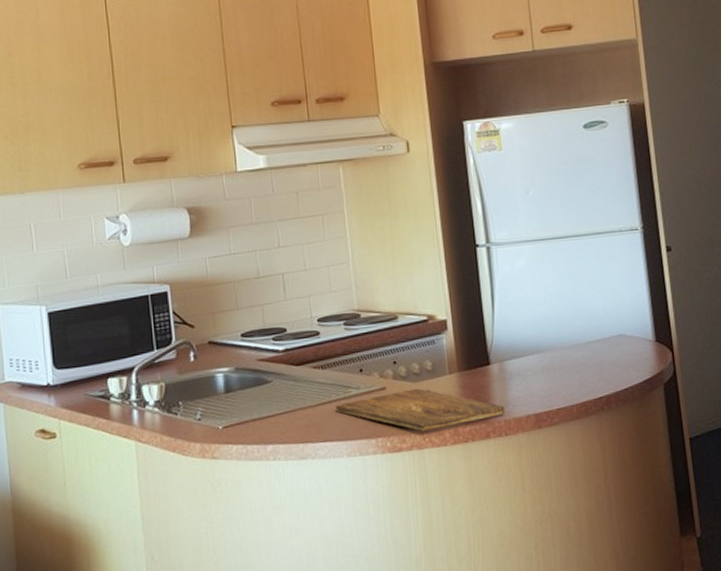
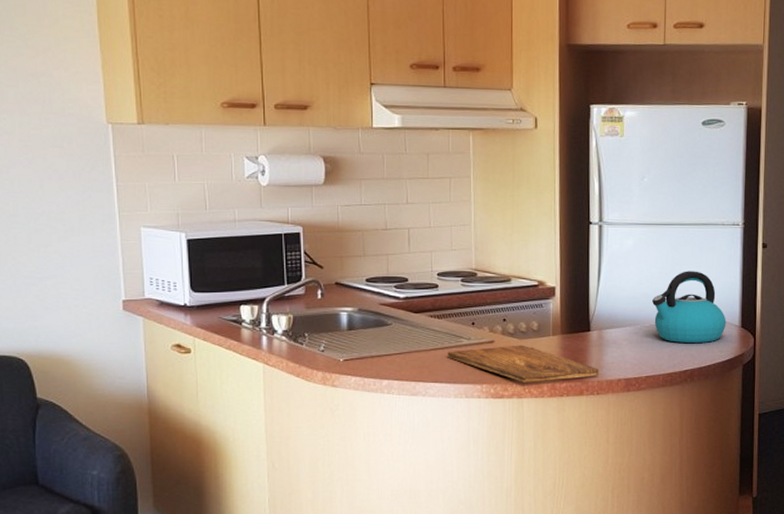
kettle: none [554,284,639,367] -> present [652,271,726,343]

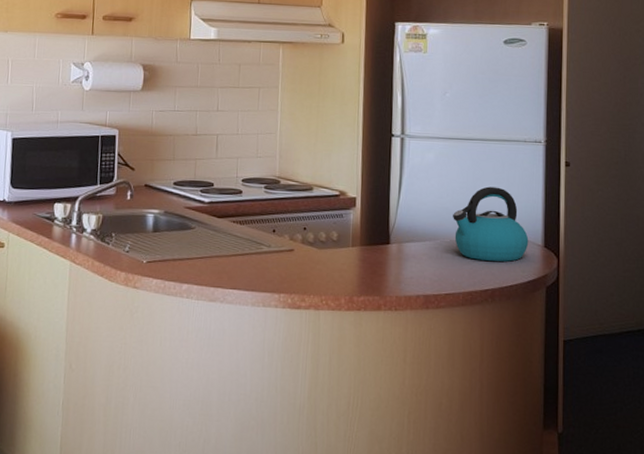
cutting board: present [447,345,599,382] -> none [247,254,398,294]

